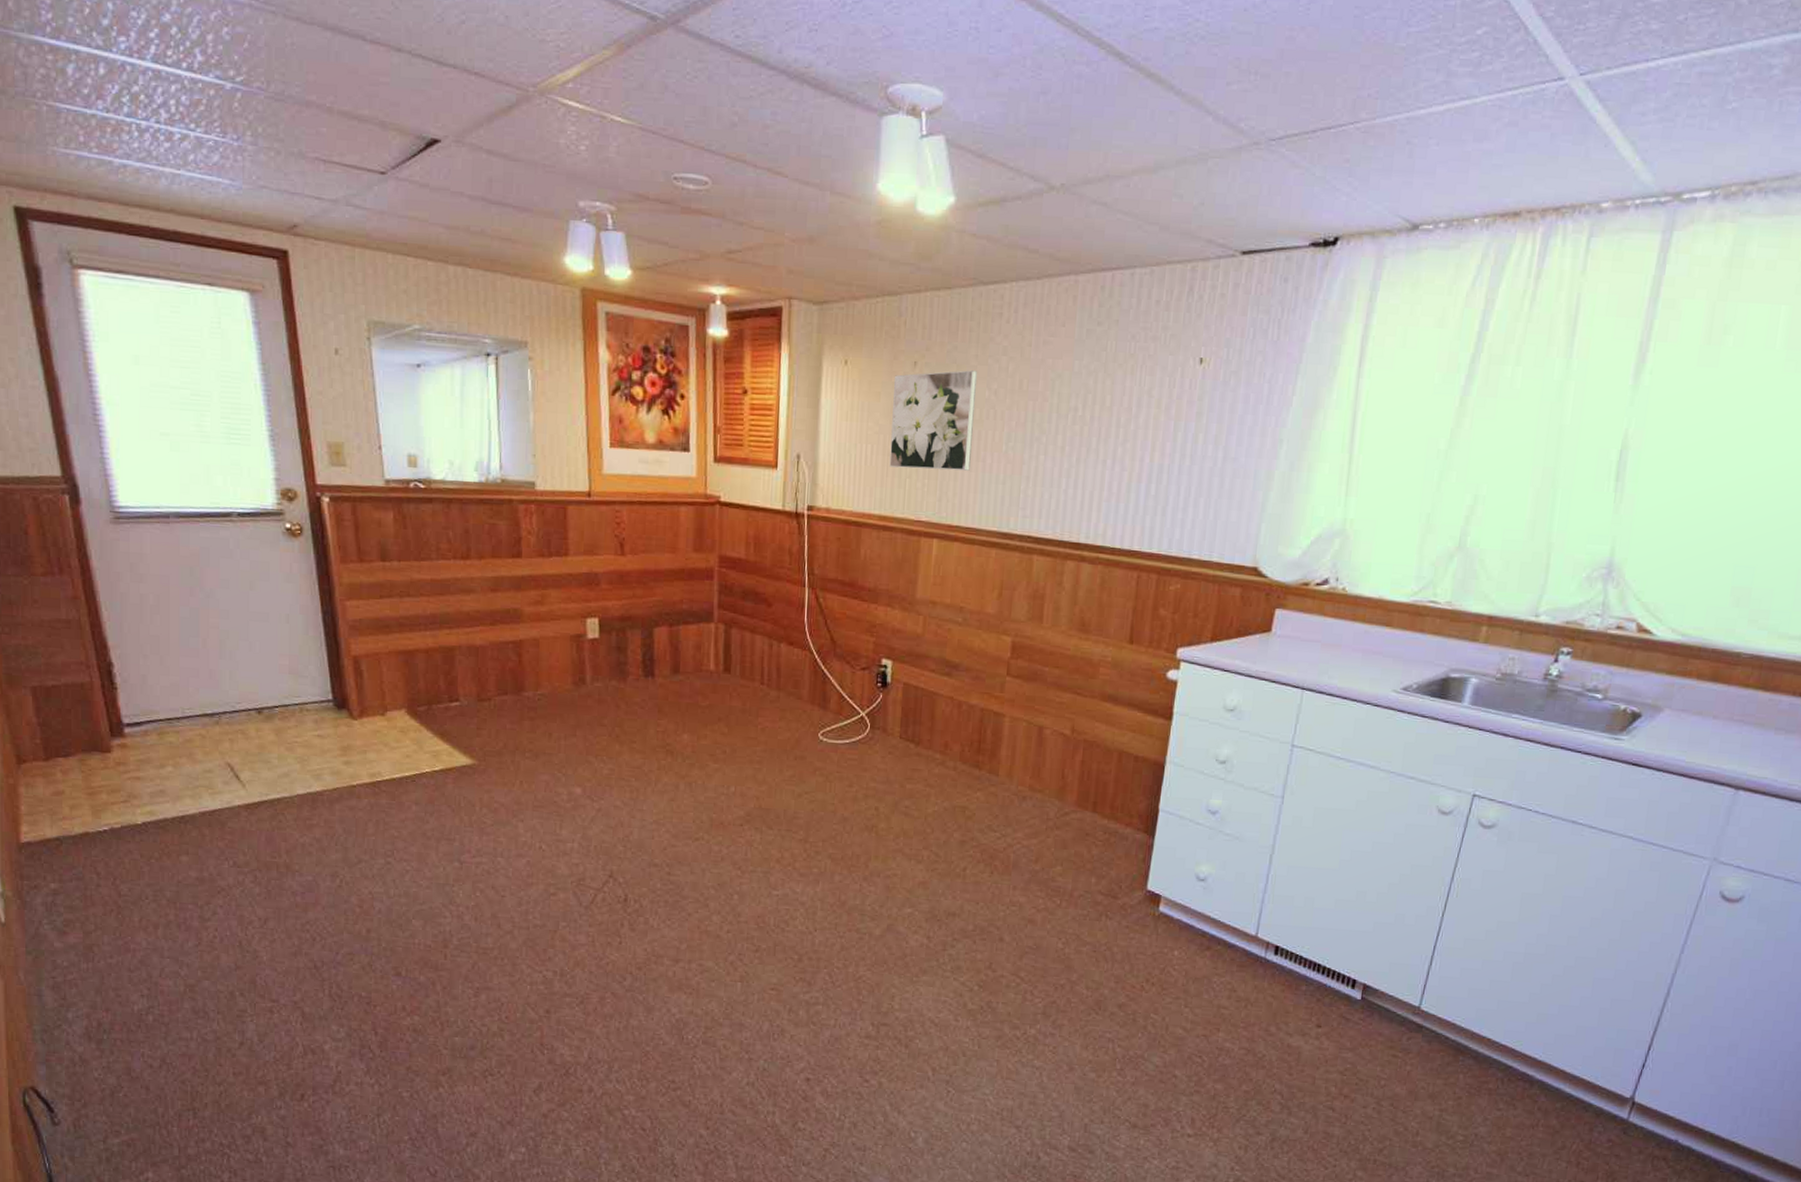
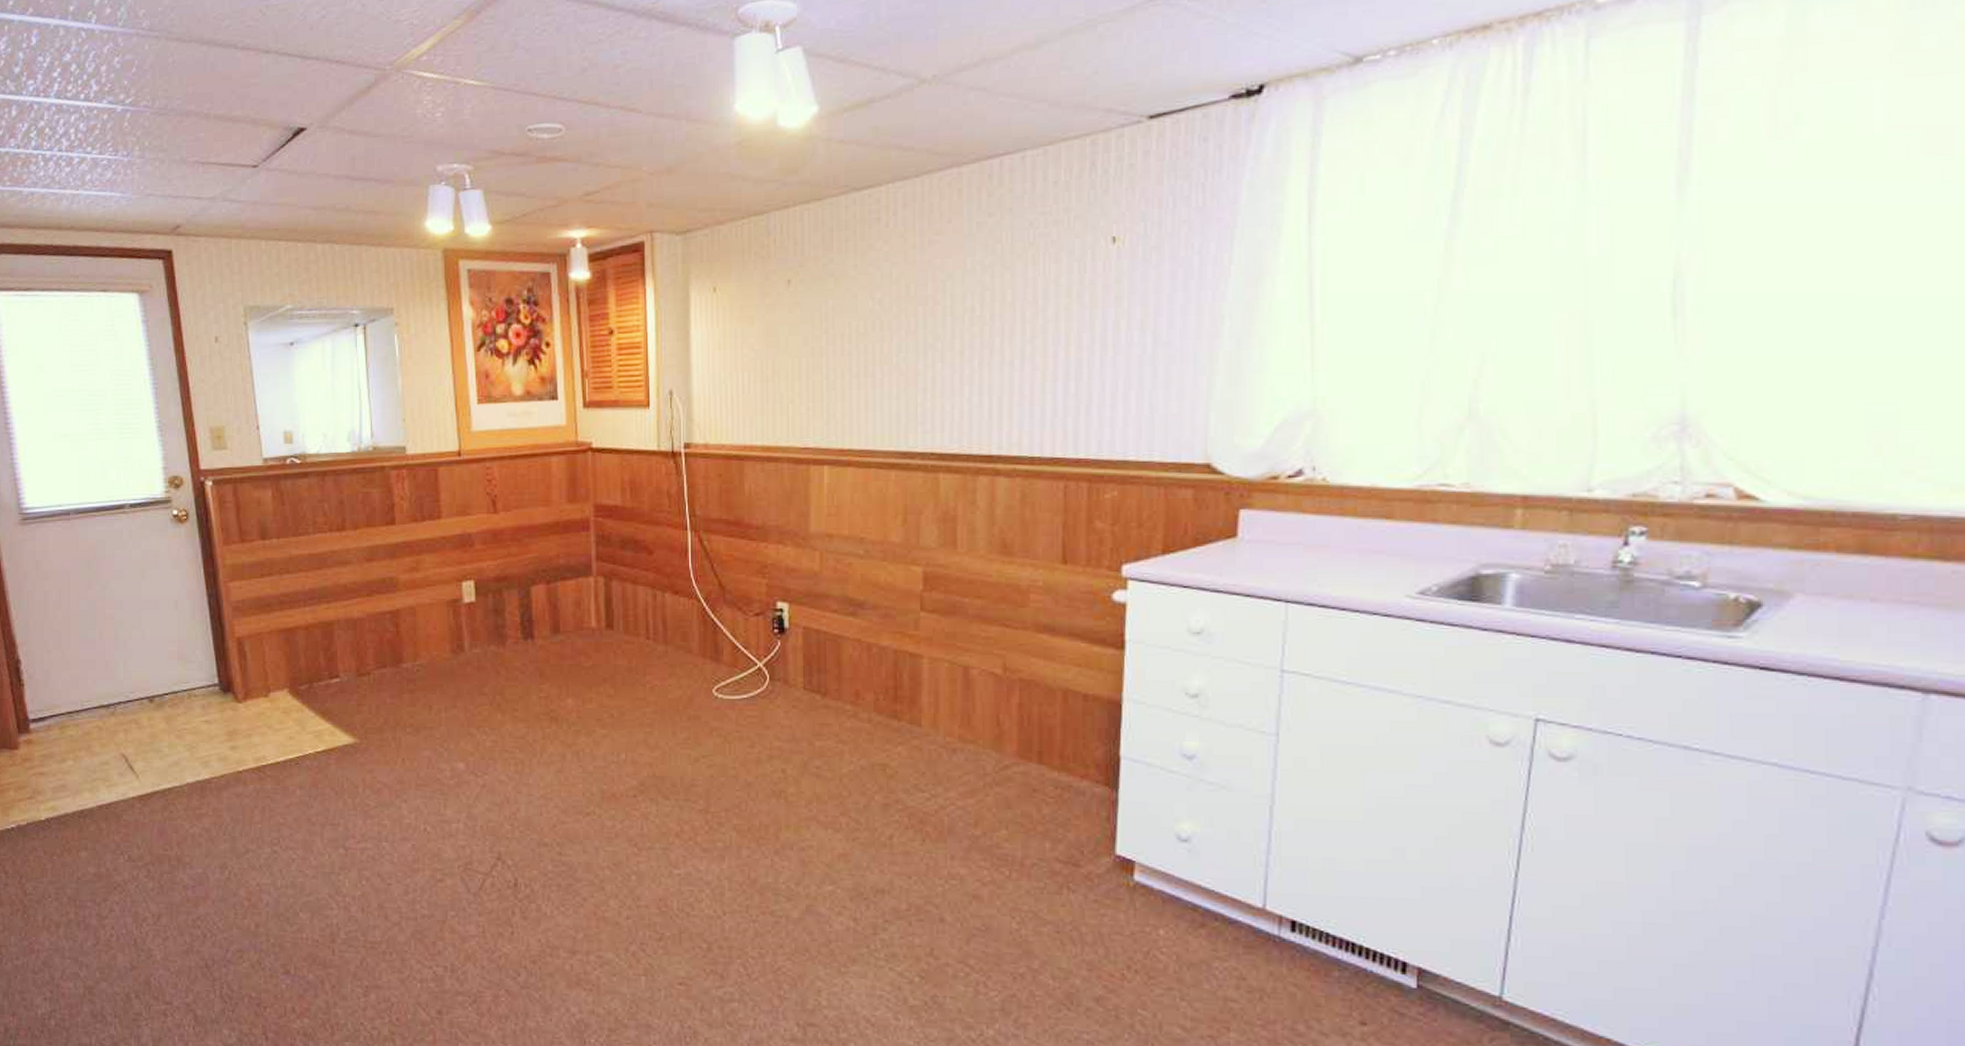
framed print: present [889,370,977,471] -> none [767,281,858,394]

